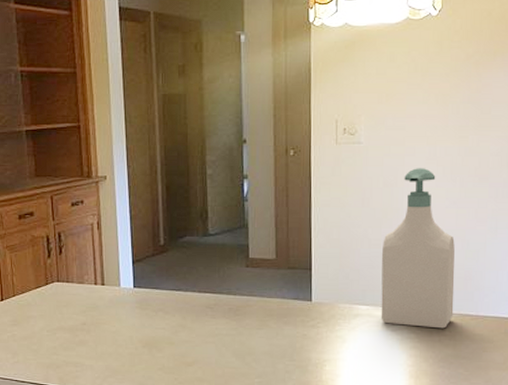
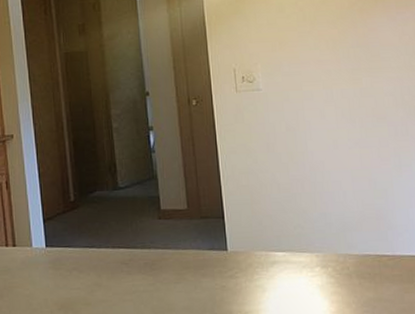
soap bottle: present [380,168,455,329] -> none [291,111,371,271]

